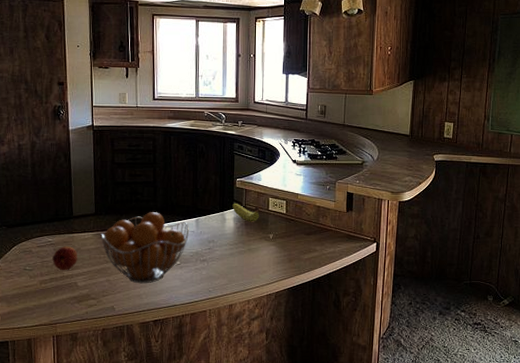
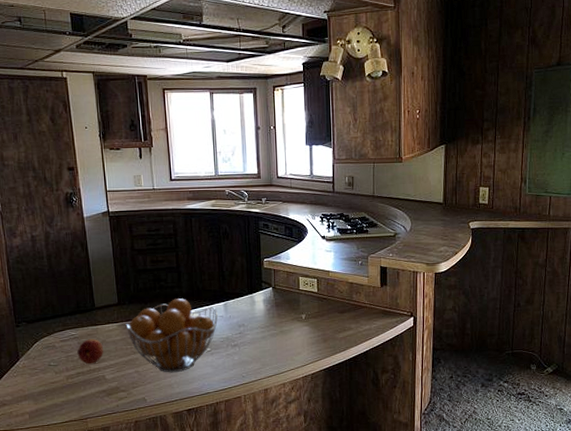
fruit: present [232,203,260,222] -> none [261,284,290,303]

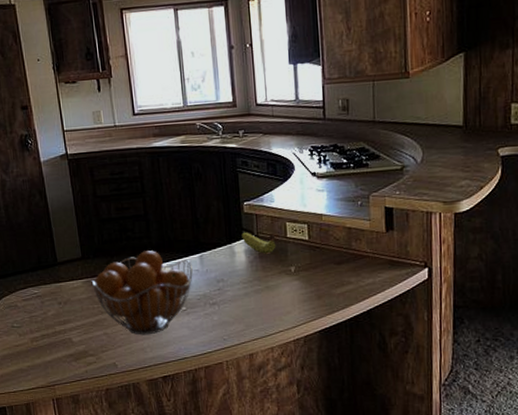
fruit: present [77,339,103,365] -> none [41,297,69,326]
fruit: none [261,284,290,303] -> present [241,232,276,254]

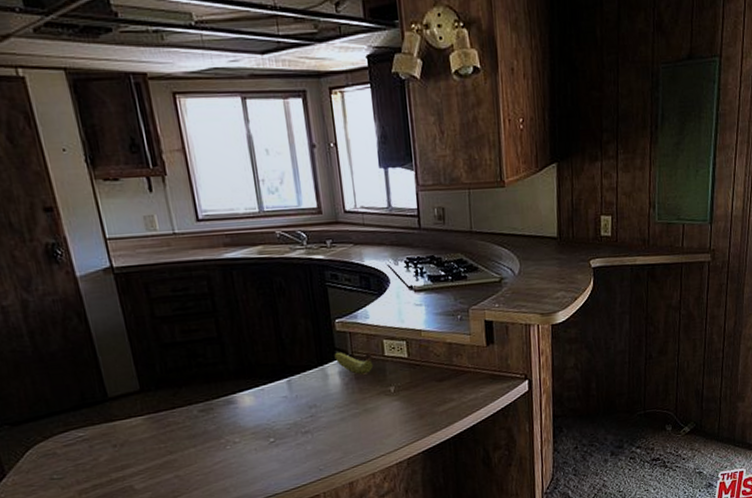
fruit basket: present [91,250,193,336] -> none [154,377,281,474]

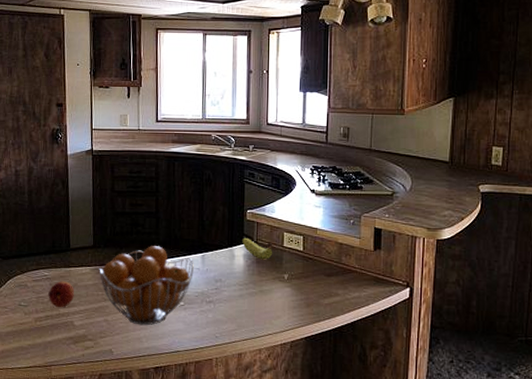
fruit: none [89,439,128,473] -> present [48,281,74,308]
fruit basket: none [154,377,281,474] -> present [99,246,194,326]

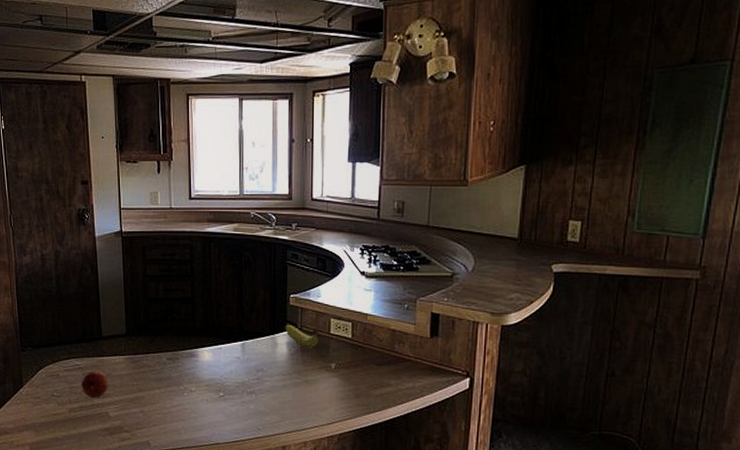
fruit basket: present [99,246,194,326] -> none [133,333,233,417]

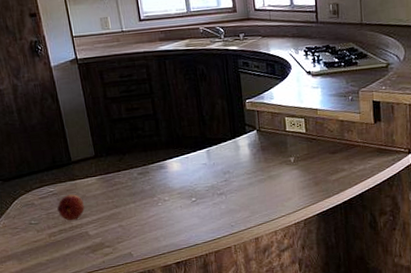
fruit: present [285,324,319,348] -> none [244,127,277,147]

